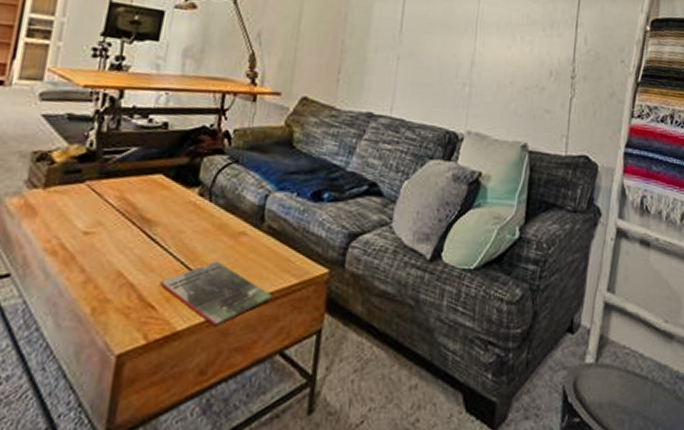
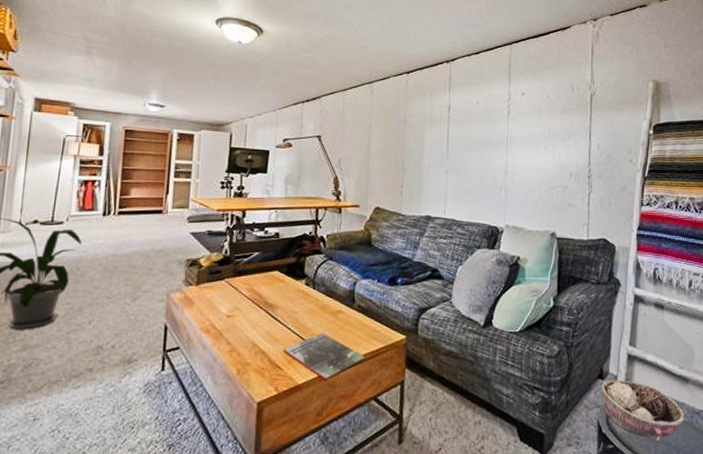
decorative basket: none [570,334,667,416] -> present [601,380,685,443]

